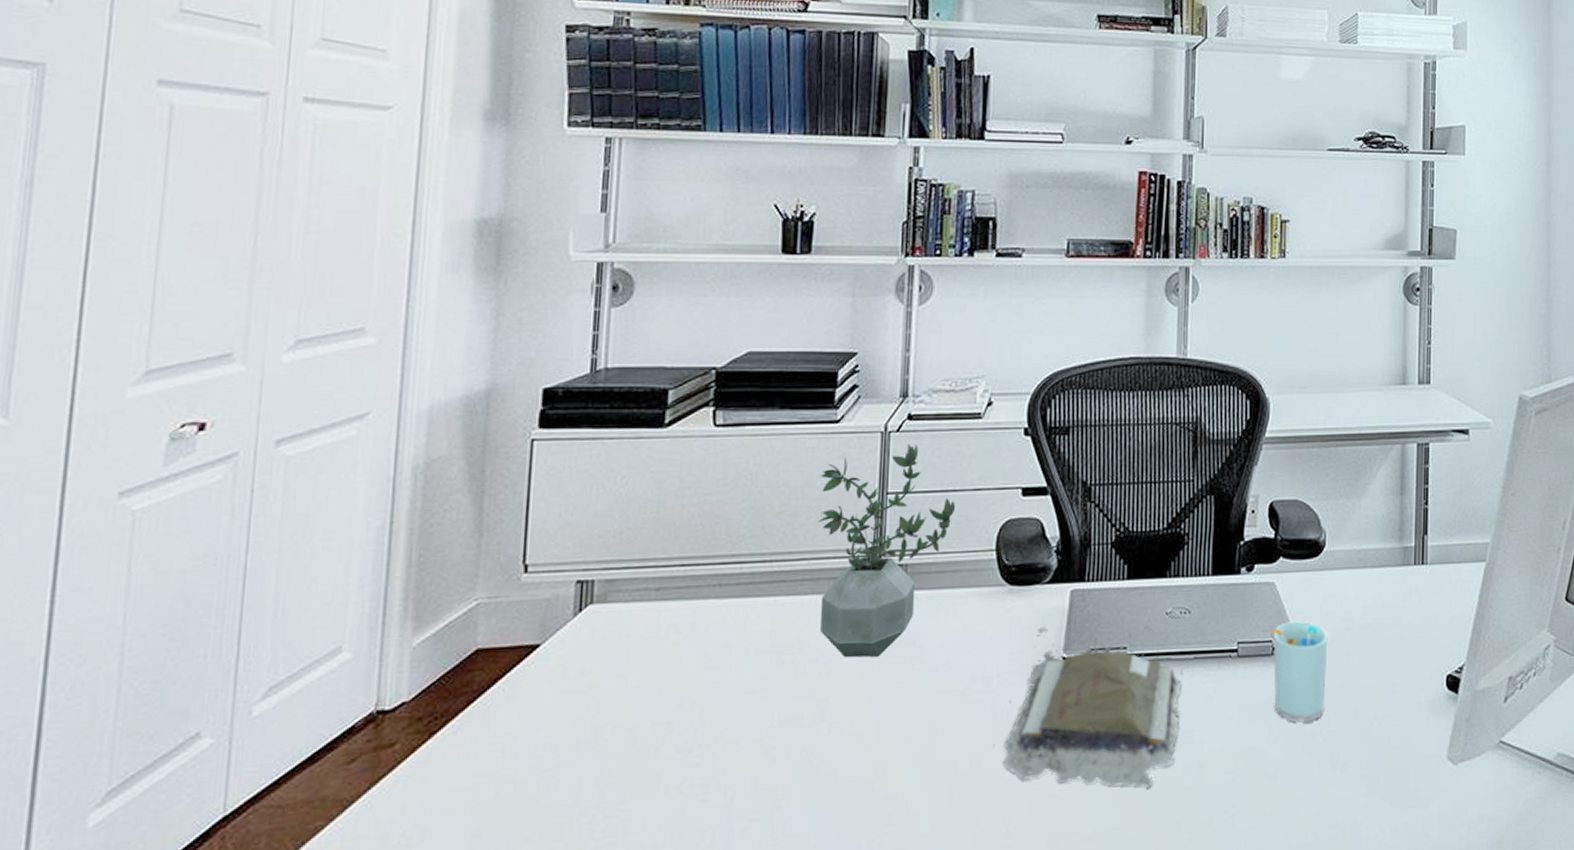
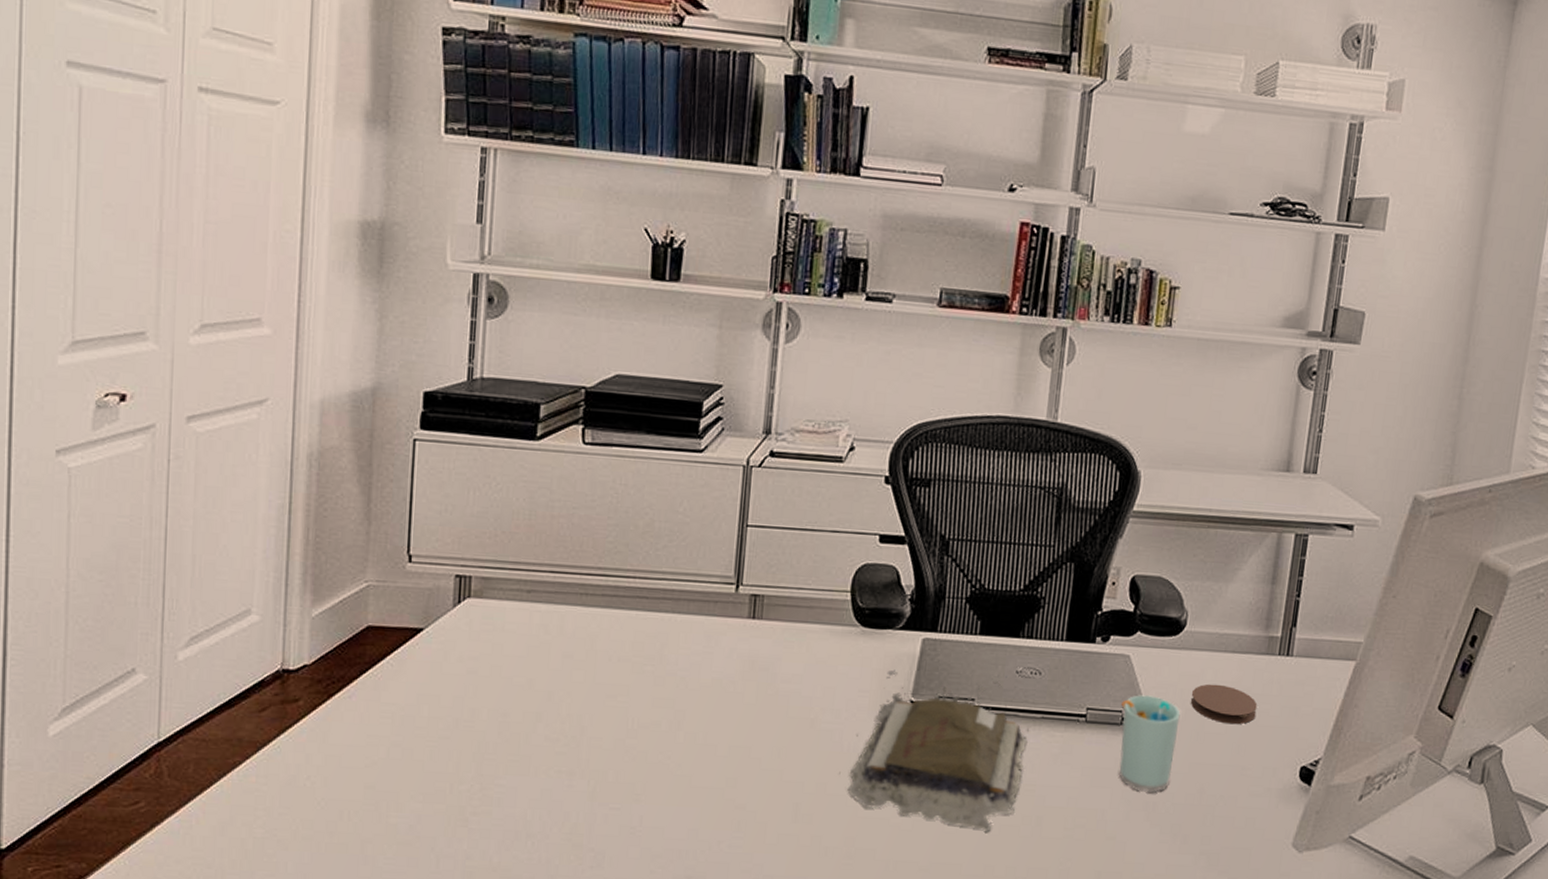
potted plant: present [819,444,956,658] -> none [679,480,814,678]
coaster: none [1337,601,1400,641] -> present [1191,684,1258,725]

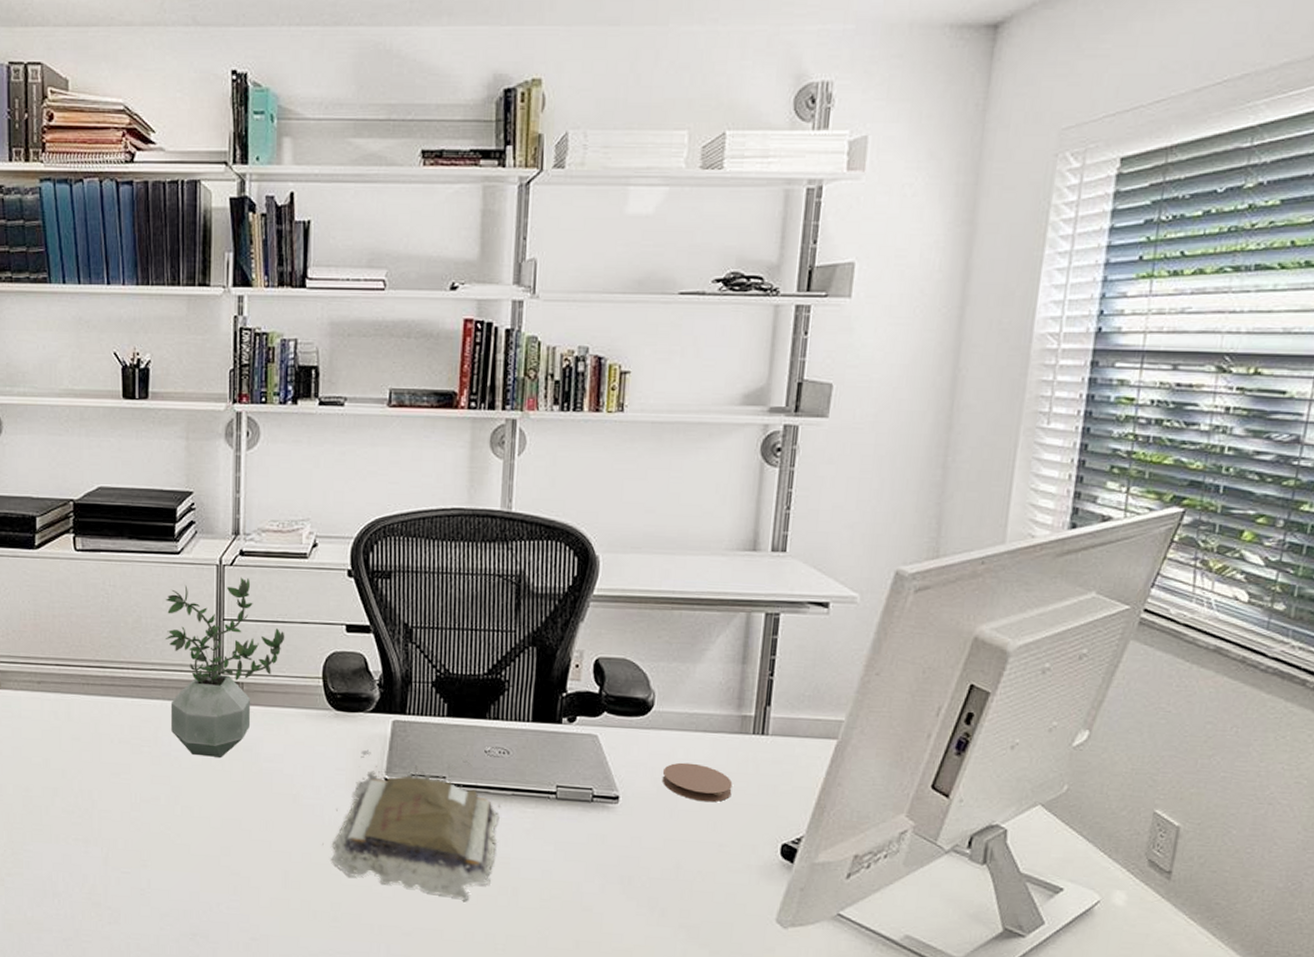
potted plant: none [679,480,814,678] -> present [166,577,285,757]
cup: present [1120,695,1181,793] -> none [591,773,652,867]

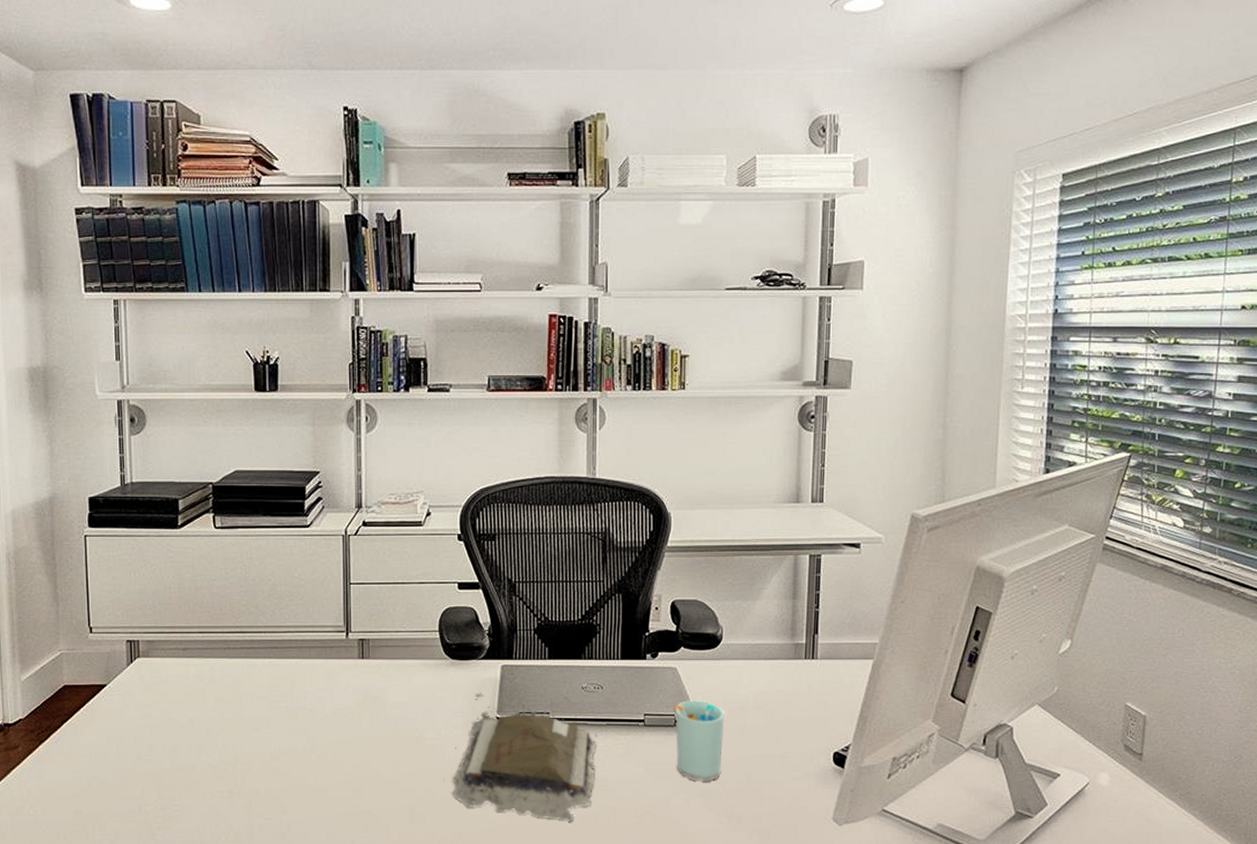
potted plant: present [166,577,285,757] -> none [298,545,405,708]
cup: none [591,773,652,867] -> present [673,700,725,781]
coaster: present [663,762,733,802] -> none [733,687,791,720]

